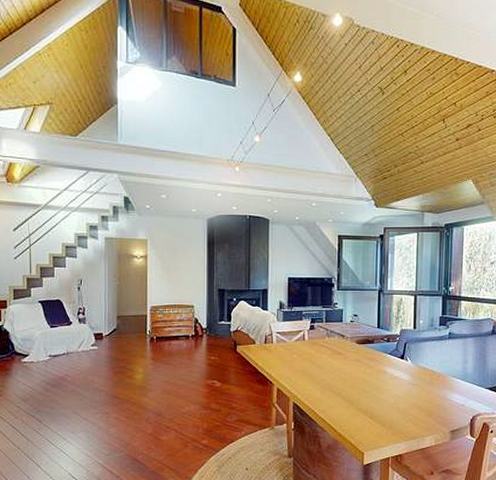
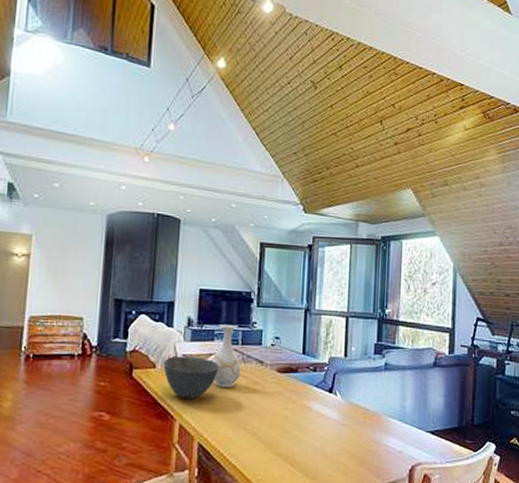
bowl: none [261,334,308,368] -> present [163,356,219,400]
vase: none [302,306,326,358] -> present [213,324,241,388]

